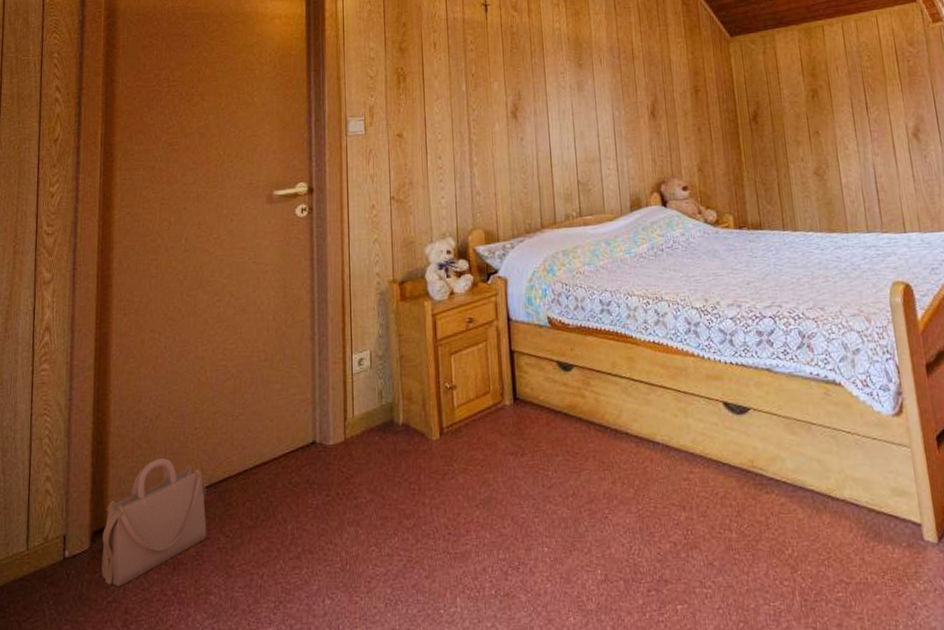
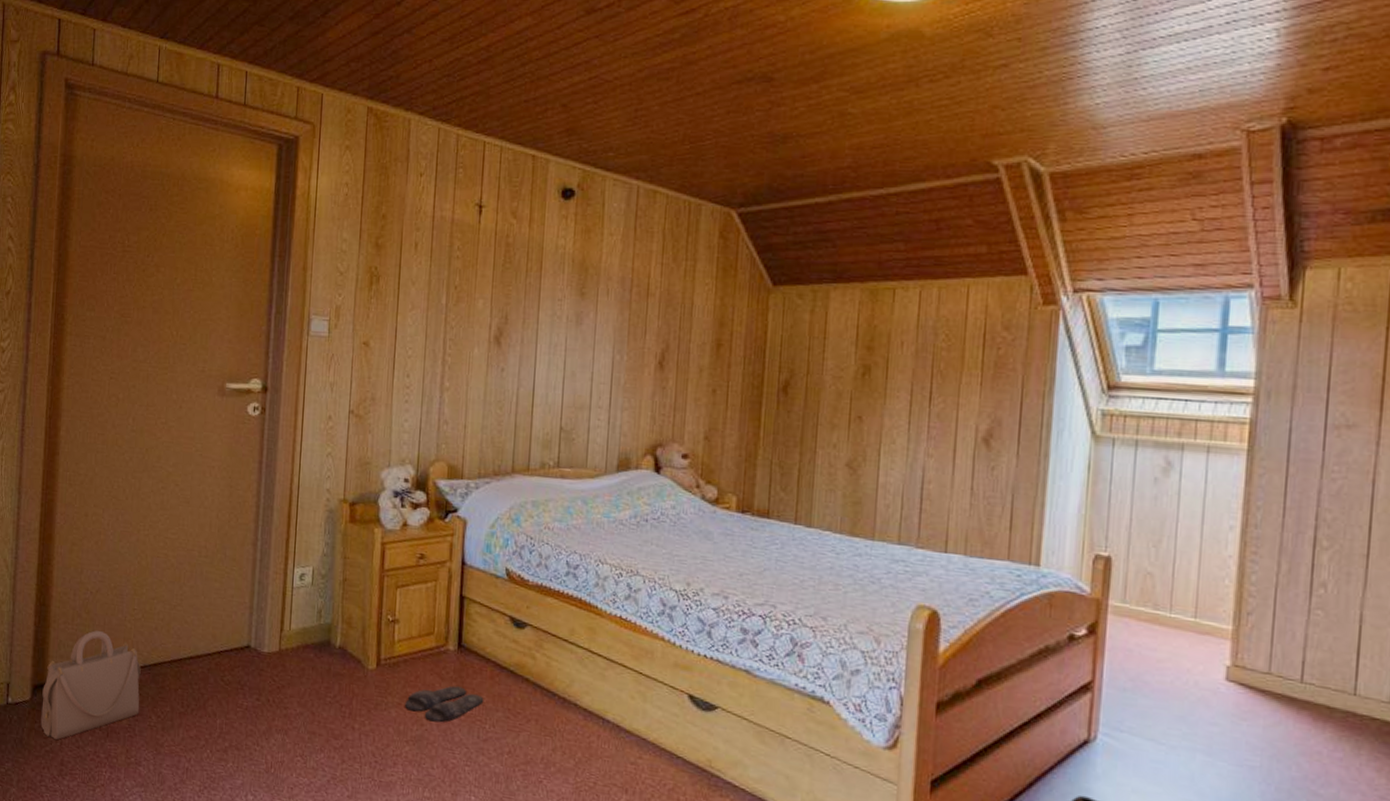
slippers: none [471,439,544,480] -> present [405,685,484,722]

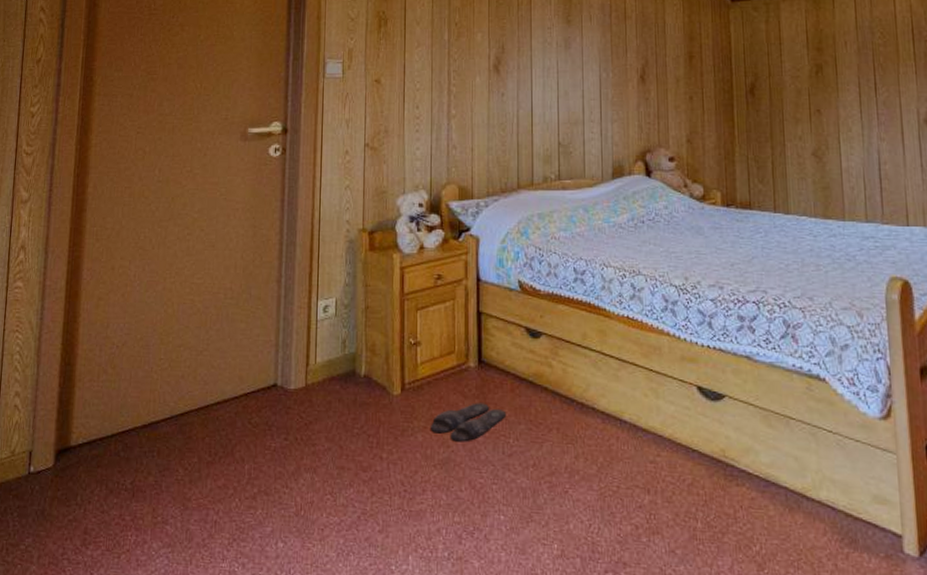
handbag: present [41,630,141,740] -> none [64,385,168,506]

